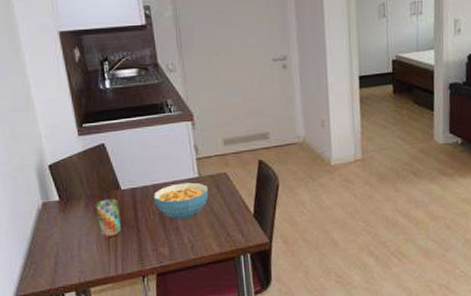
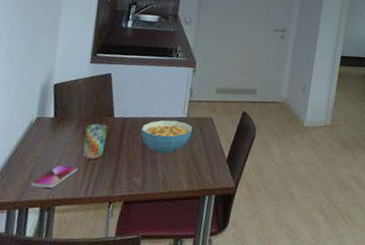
smartphone: none [58,246,101,273] -> present [30,164,78,188]

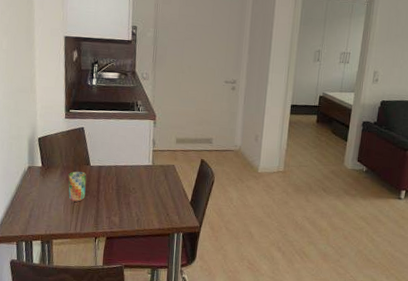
smartphone: present [30,164,78,188] -> none [31,206,66,225]
cereal bowl: present [140,120,193,154] -> none [114,167,158,197]

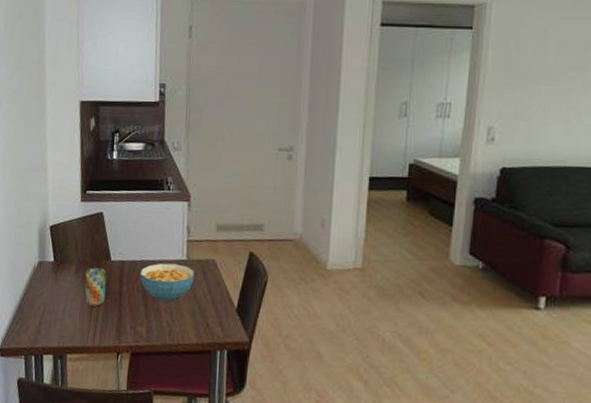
cereal bowl: none [114,167,158,197] -> present [139,263,194,301]

